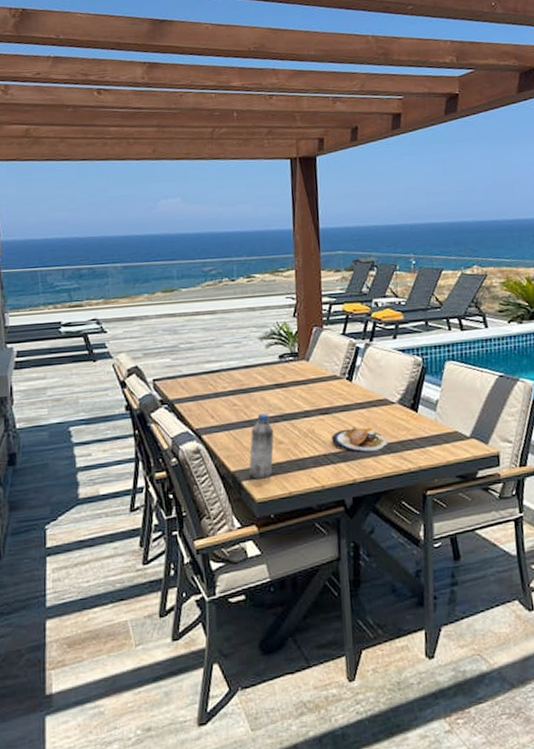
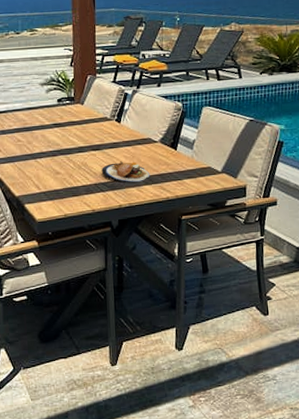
water bottle: present [249,413,274,479] -> none [31,148,53,203]

